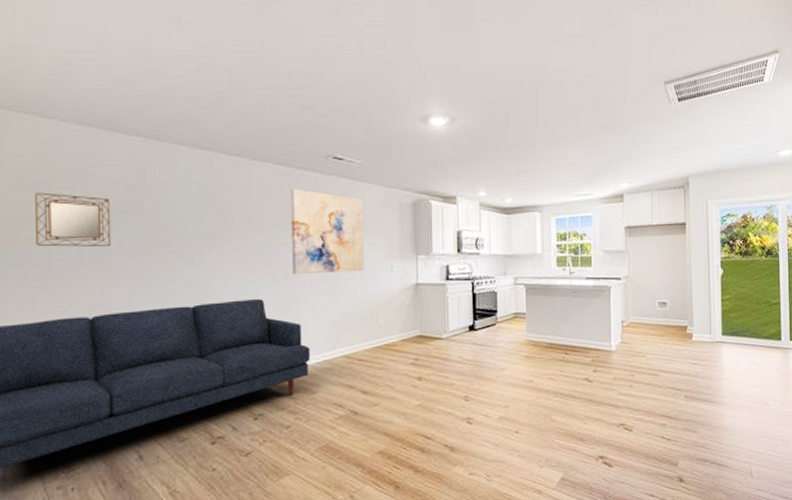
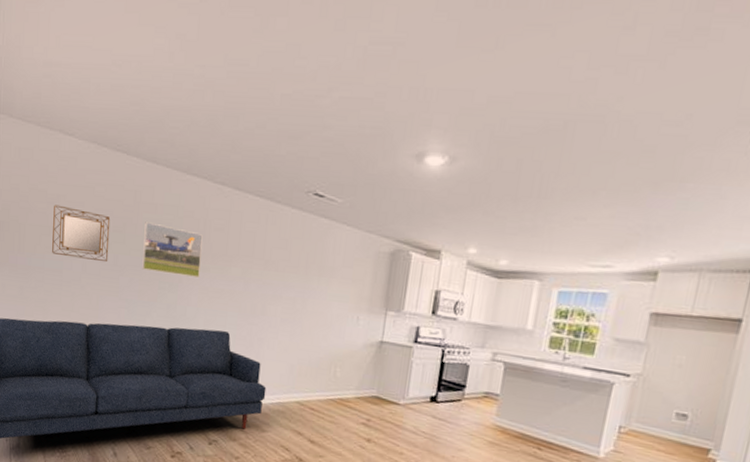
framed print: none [153,200,223,250] -> present [142,222,203,277]
wall art: present [291,189,365,275] -> none [259,223,339,320]

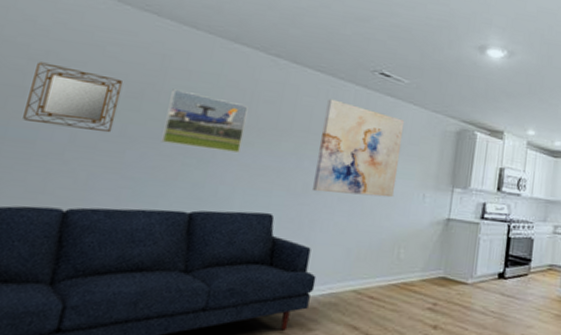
wall art: none [259,223,339,320] -> present [313,99,405,198]

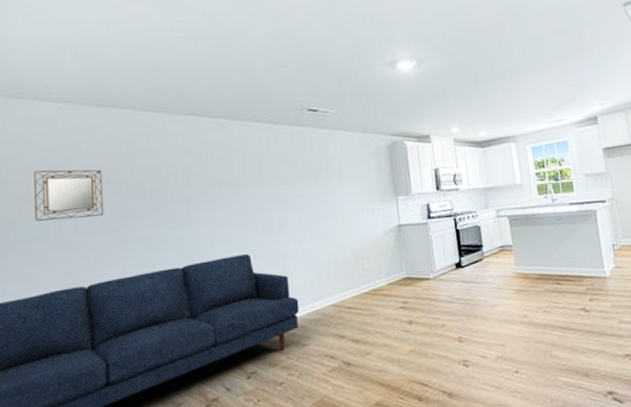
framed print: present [161,89,249,153] -> none [142,166,209,214]
wall art: present [313,99,405,198] -> none [270,143,347,227]

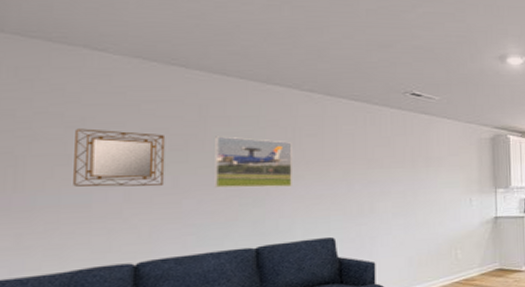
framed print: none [142,166,209,214] -> present [215,136,292,188]

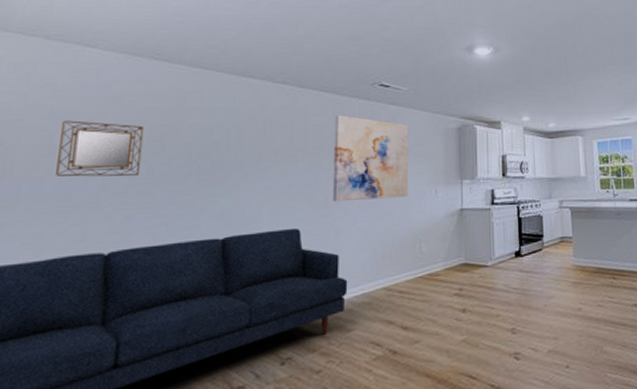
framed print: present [215,136,292,188] -> none [187,127,263,178]
wall art: none [367,124,444,211] -> present [333,115,409,202]

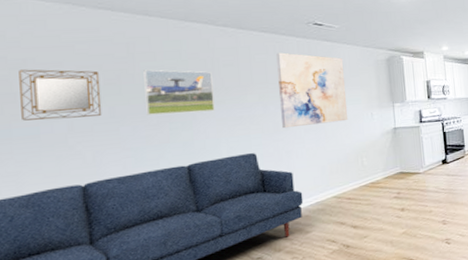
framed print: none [187,127,263,178] -> present [143,69,215,115]

